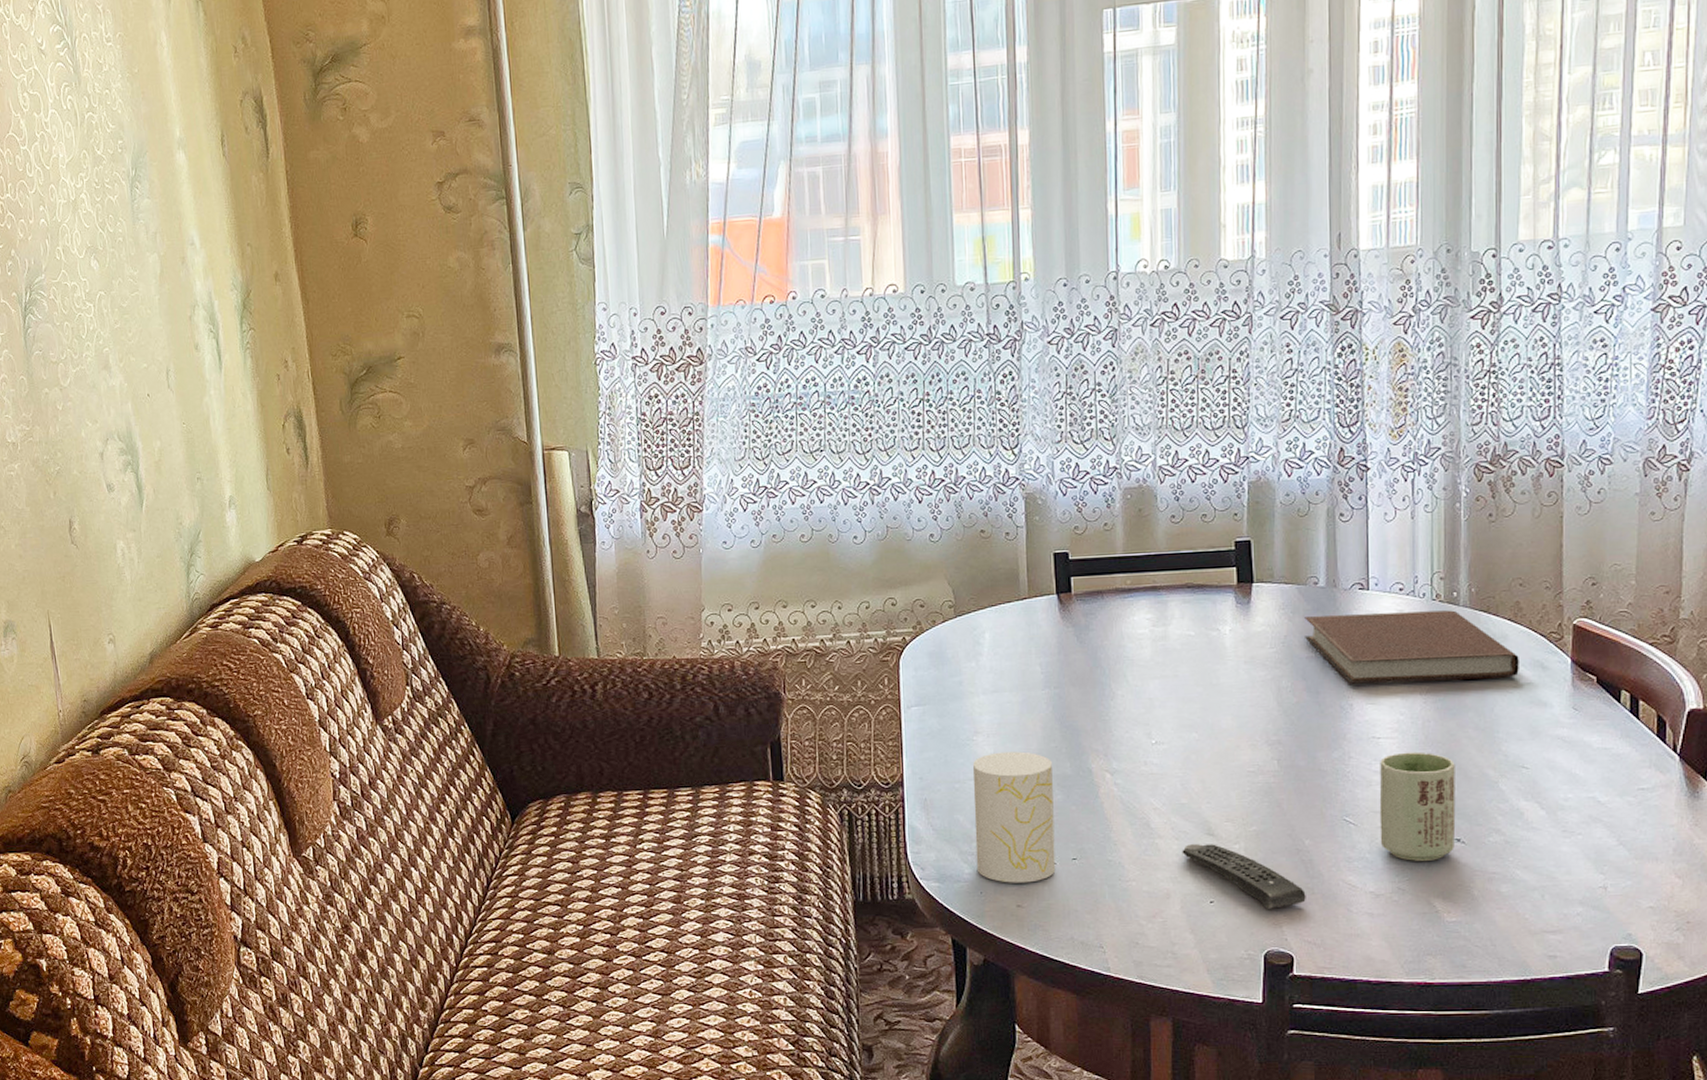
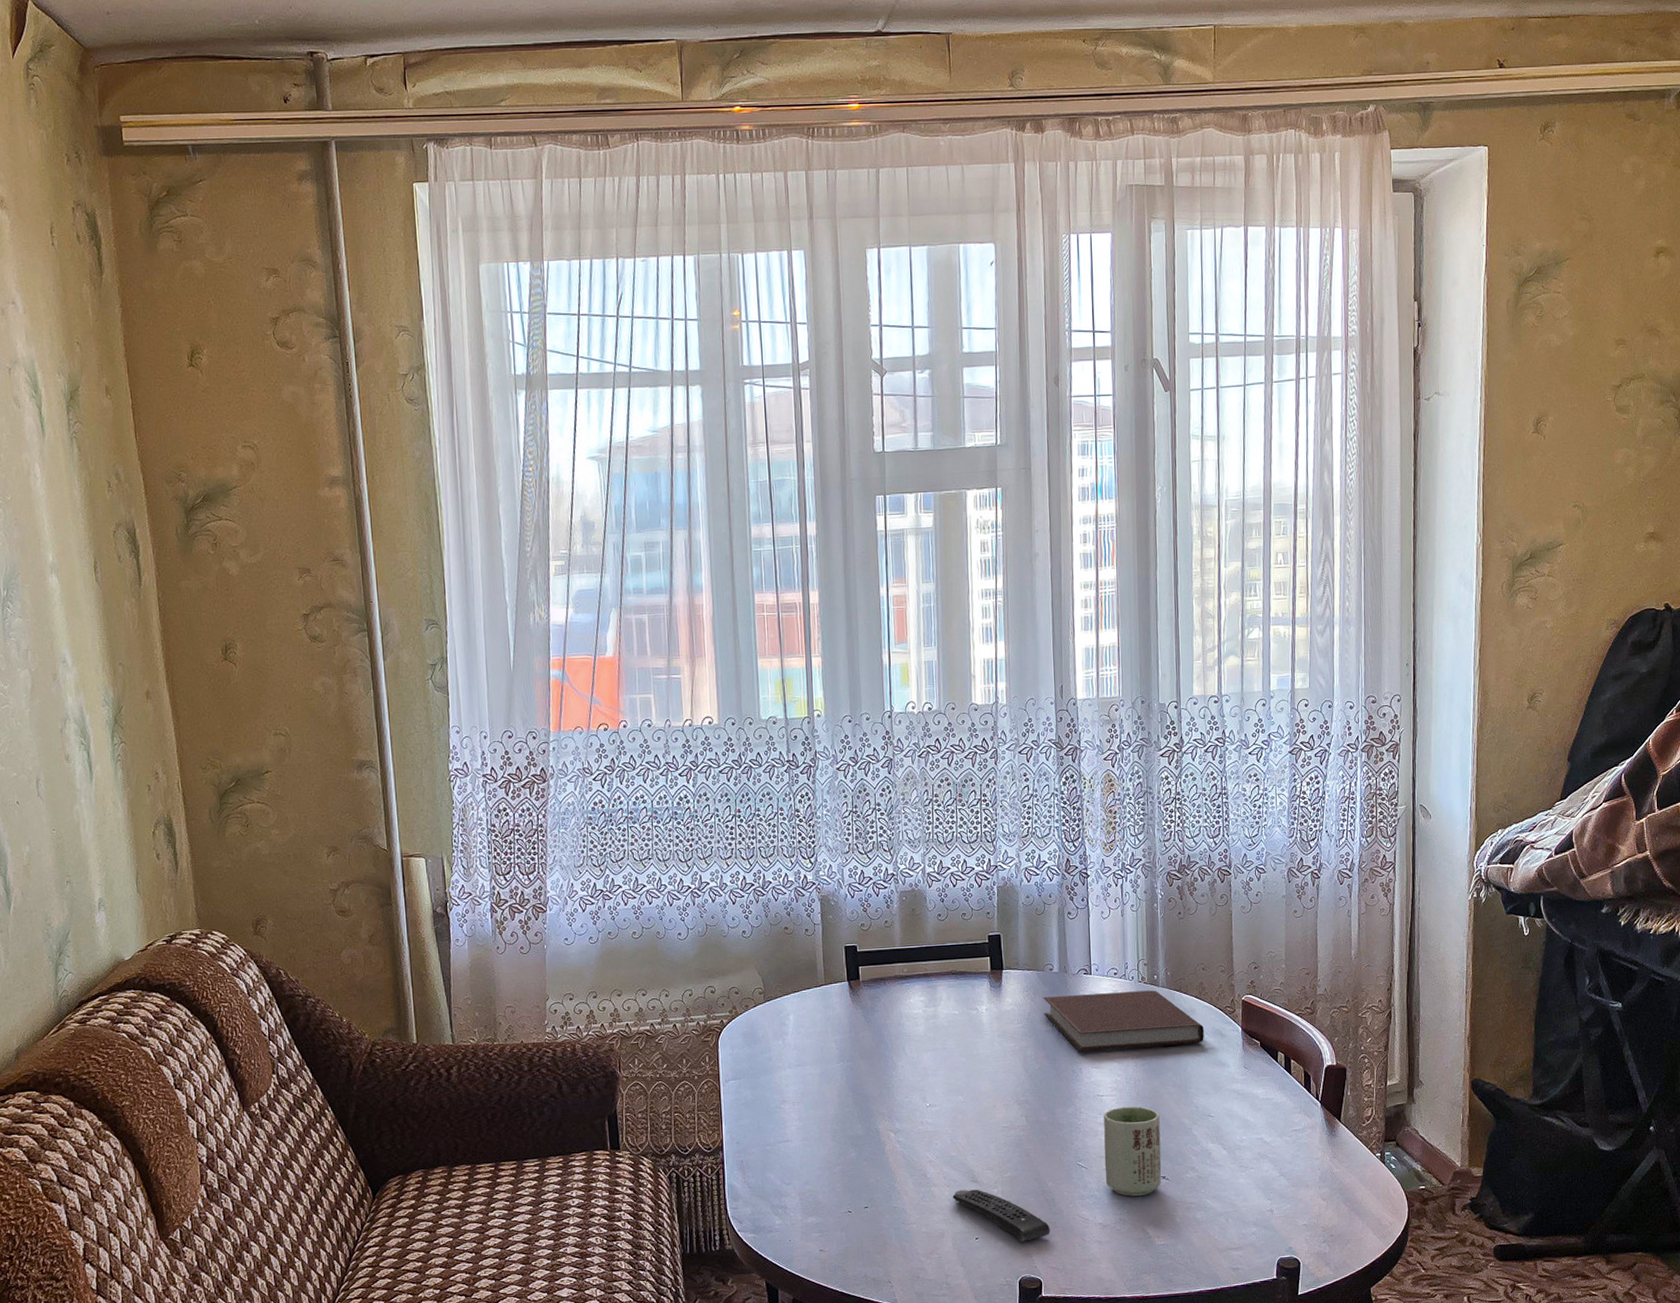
cup: present [972,751,1056,883] -> none [781,1116,851,1231]

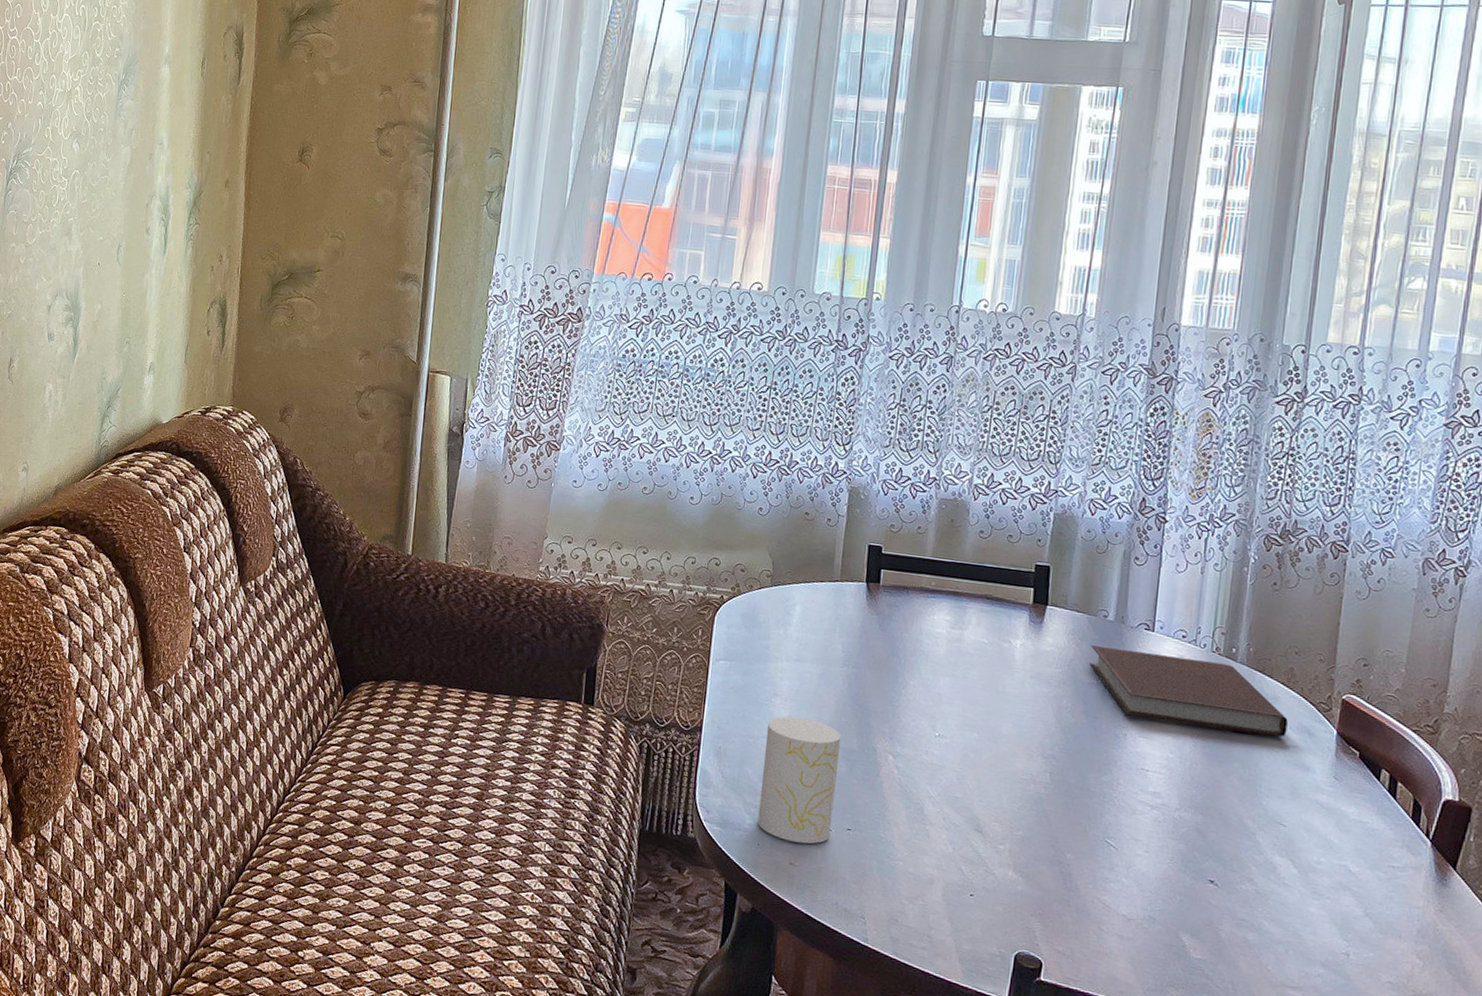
cup: none [781,1116,851,1231] -> present [757,716,841,844]
remote control: present [952,1189,1050,1242] -> none [950,836,1061,914]
cup: present [1103,1106,1162,1196] -> none [1137,788,1217,897]

